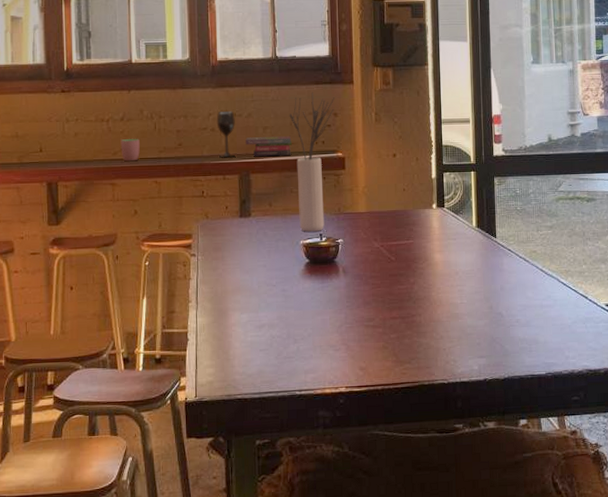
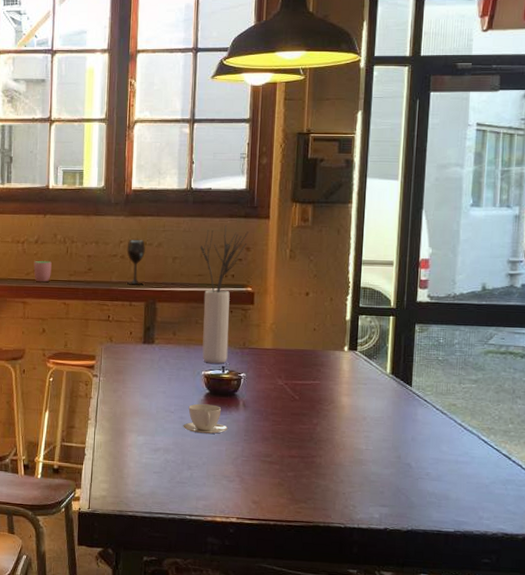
books: present [245,135,292,156] -> none [154,266,201,287]
teacup: none [286,273,331,305] -> present [183,403,229,434]

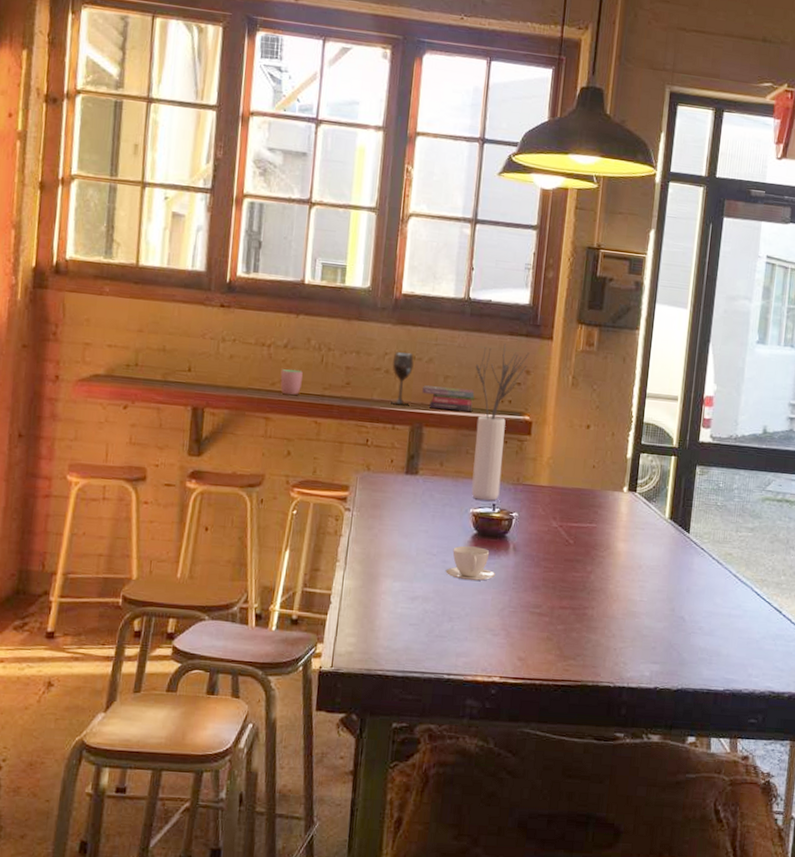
books: none [154,266,201,287] -> present [422,385,475,411]

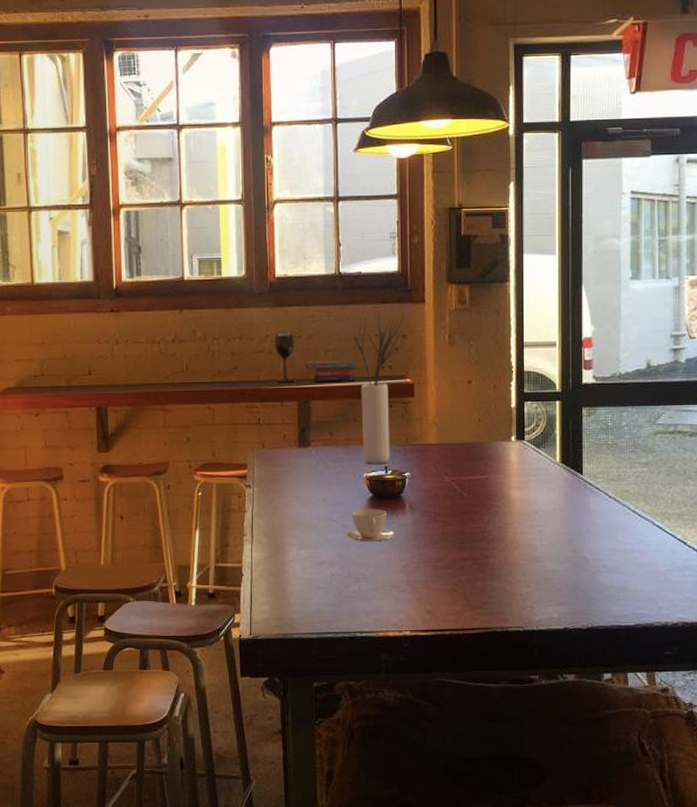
cup: present [280,369,303,395] -> none [172,361,193,385]

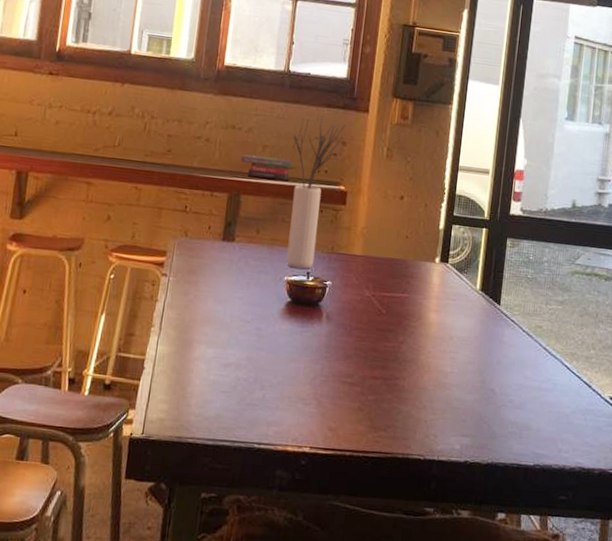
wine glass: present [274,332,295,383] -> none [209,121,234,174]
teacup: present [347,509,396,542] -> none [259,313,309,349]

